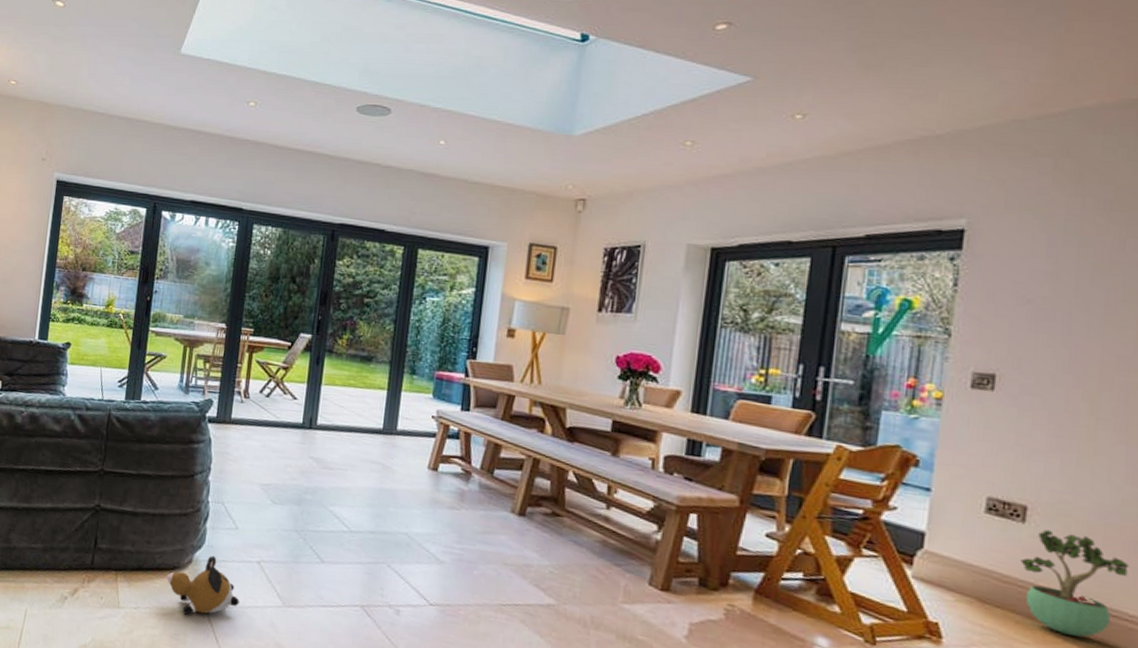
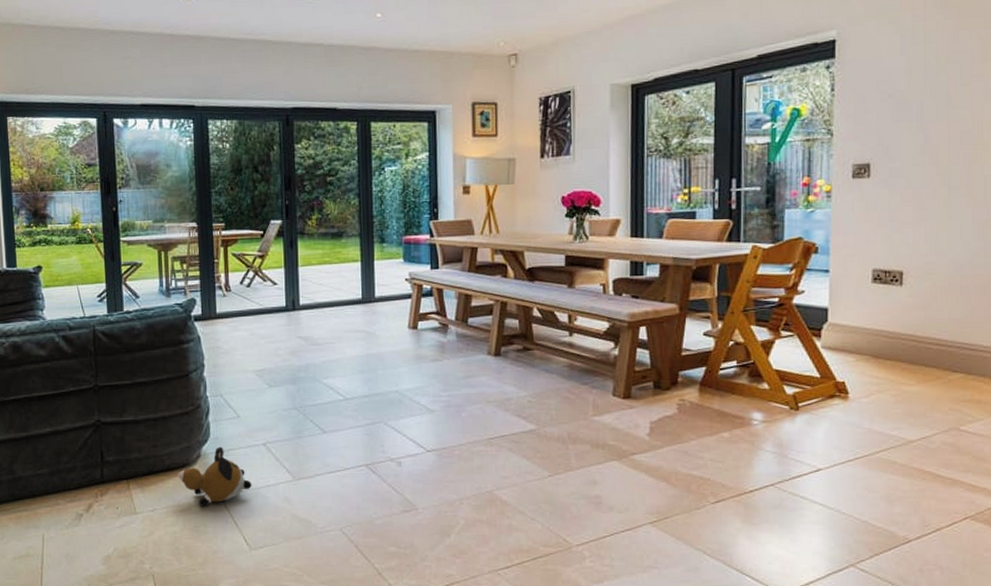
potted plant: present [1020,529,1129,637] -> none [901,288,980,371]

